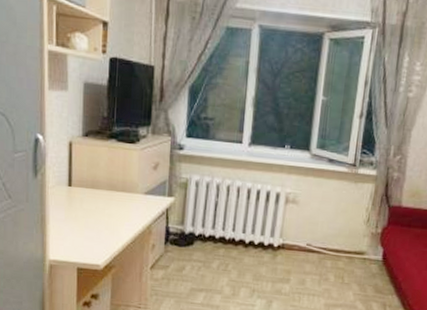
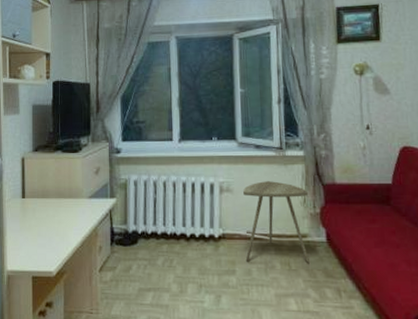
side table: none [301,196,374,278] -> present [243,181,309,263]

